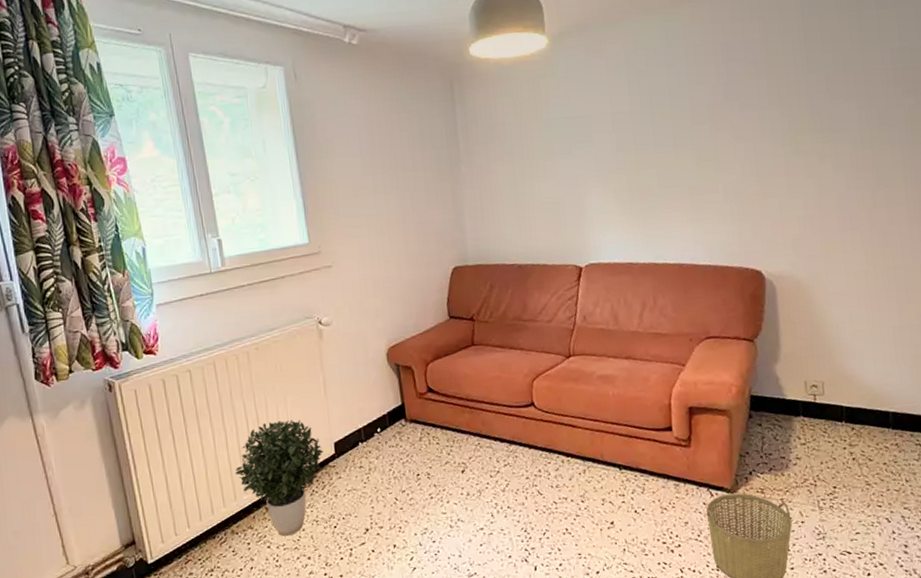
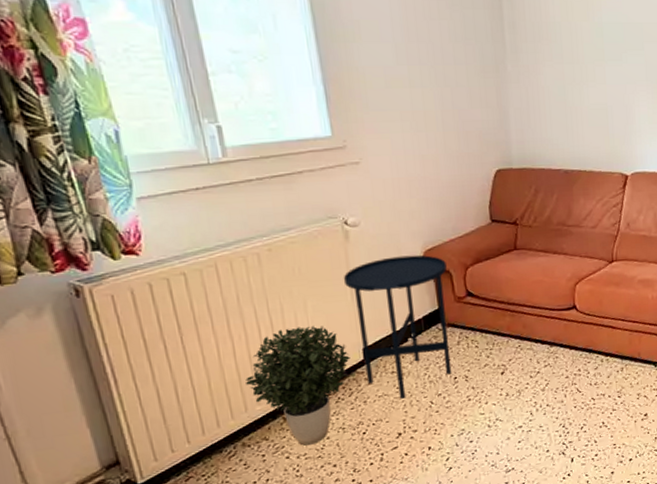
side table: none [317,351,415,494] -> present [343,254,452,399]

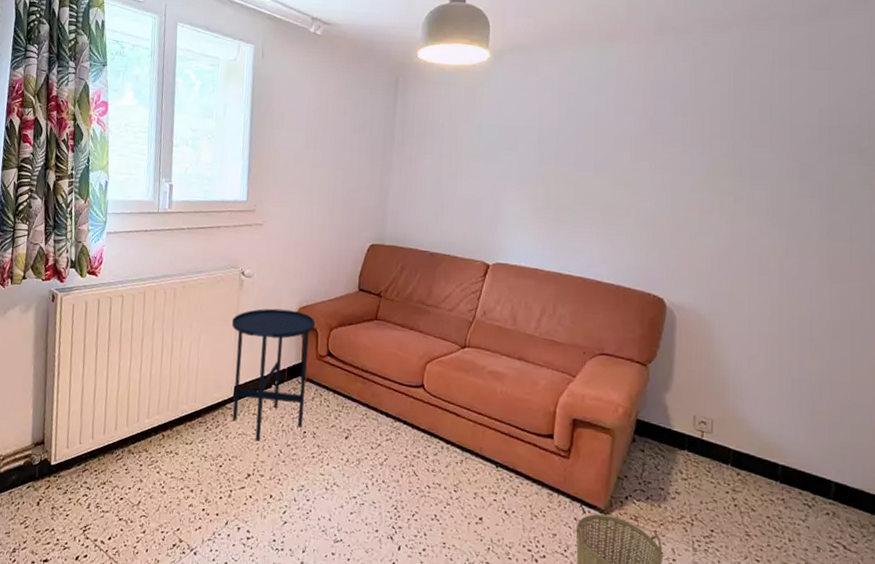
potted plant: present [245,325,351,446] -> none [143,355,224,466]

